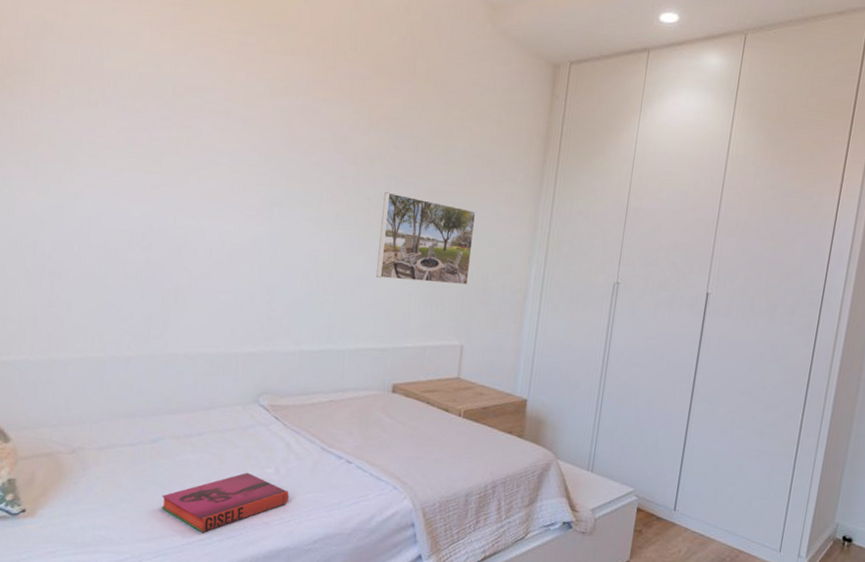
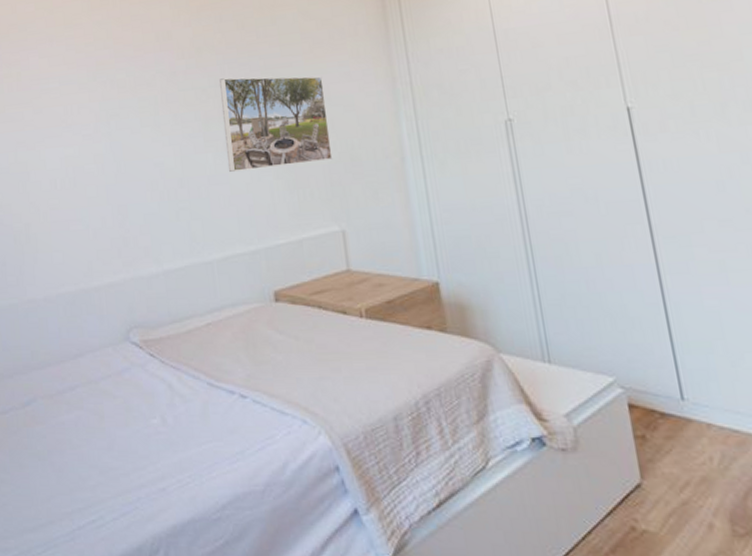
hardback book: present [161,472,289,533] -> none [42,427,183,512]

